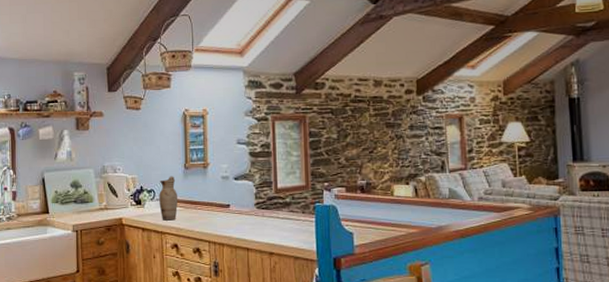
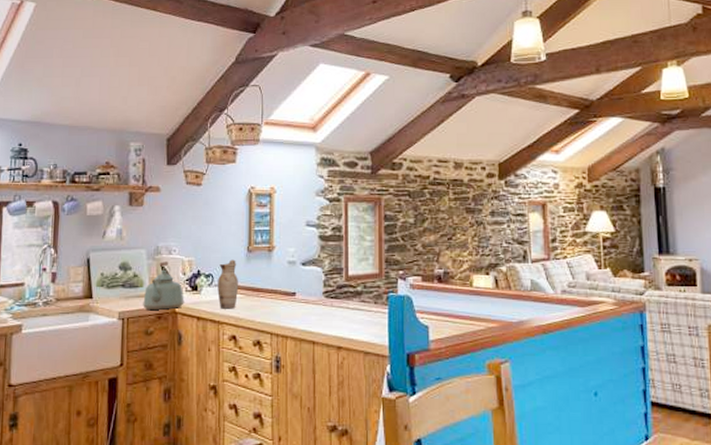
kettle: none [93,179,130,223] -> present [143,261,184,311]

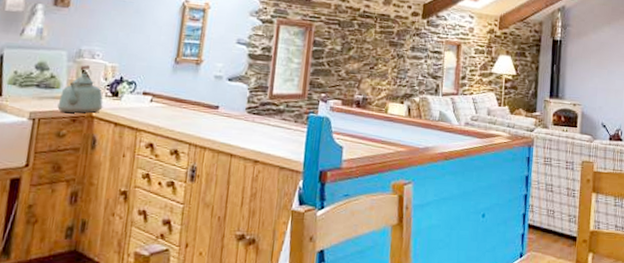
ceramic jug: present [217,259,238,309] -> none [139,69,163,117]

